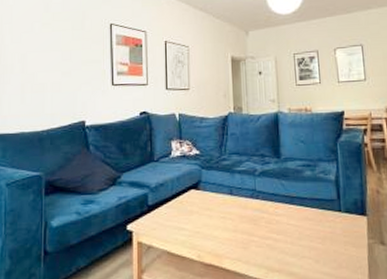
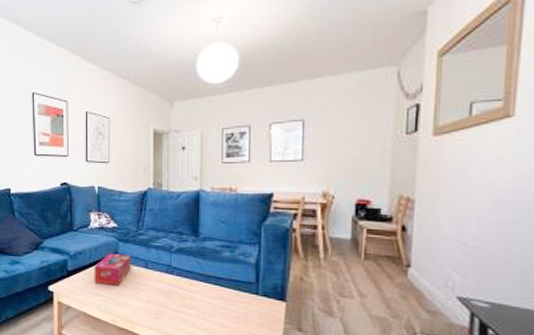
tissue box: none [177,182,216,217] -> present [94,253,131,286]

